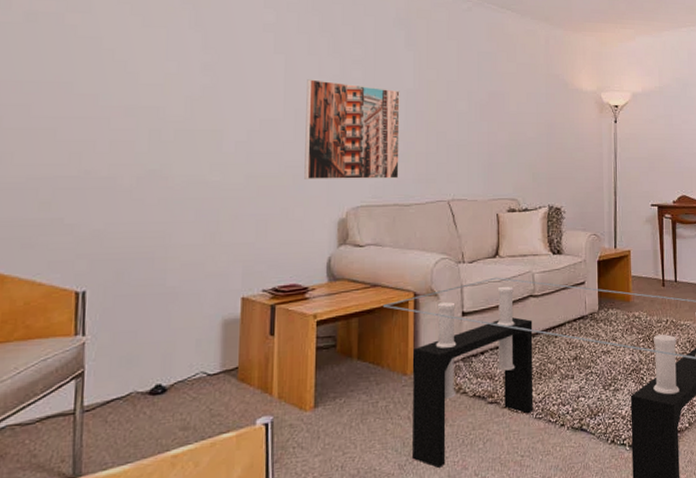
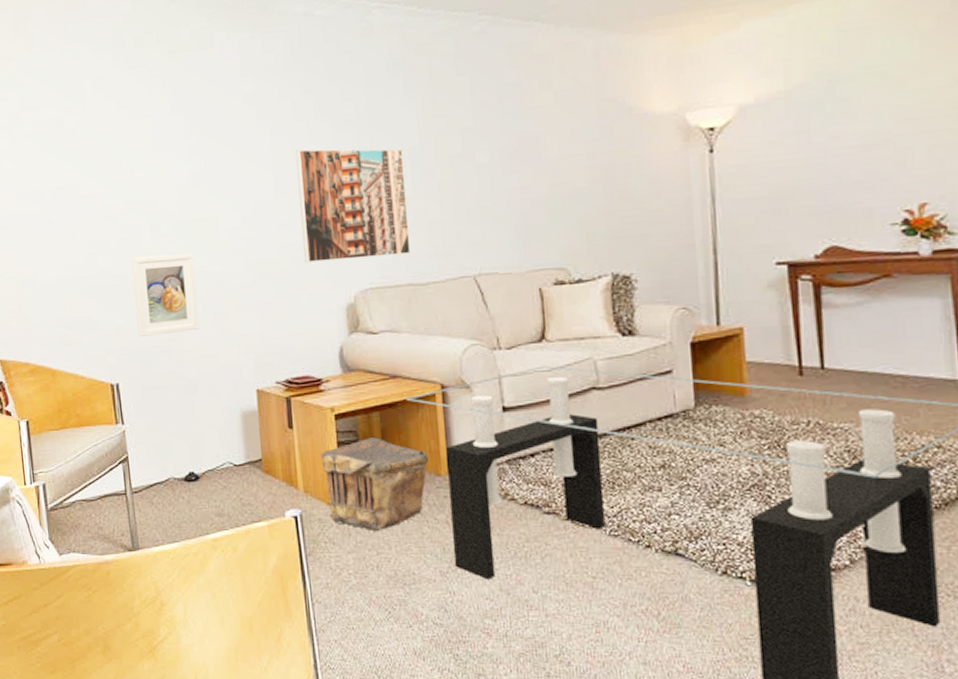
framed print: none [118,160,193,242] -> present [132,253,200,336]
pouch: none [299,342,398,433] -> present [321,437,430,532]

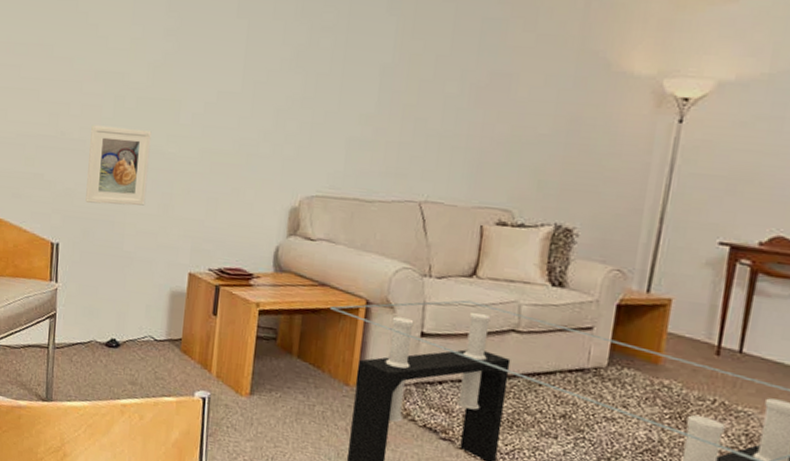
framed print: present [296,148,411,263] -> none [258,48,375,170]
pouch: present [321,437,430,532] -> none [237,337,341,426]

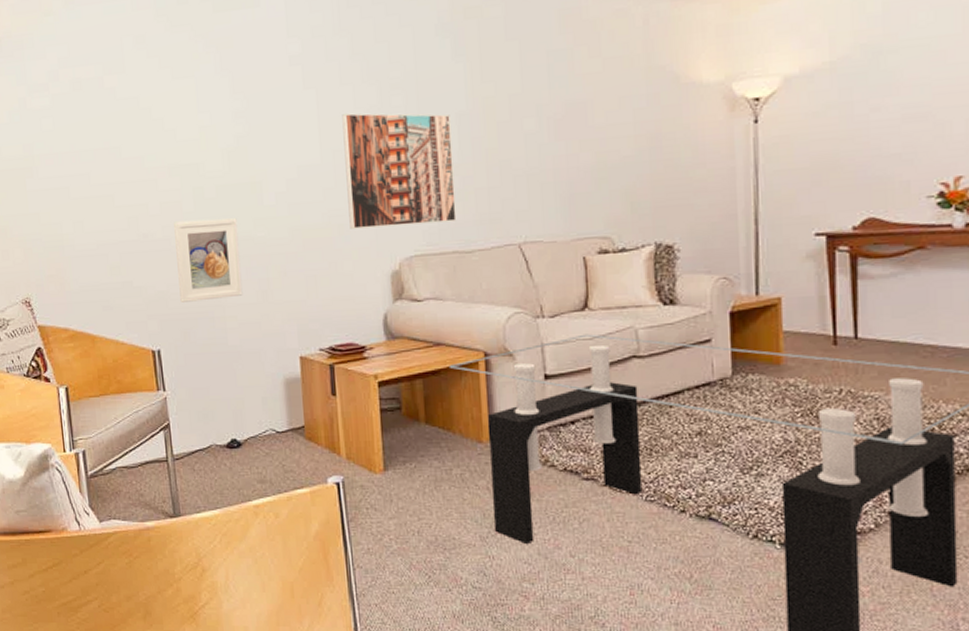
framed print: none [258,48,375,170] -> present [342,113,457,229]

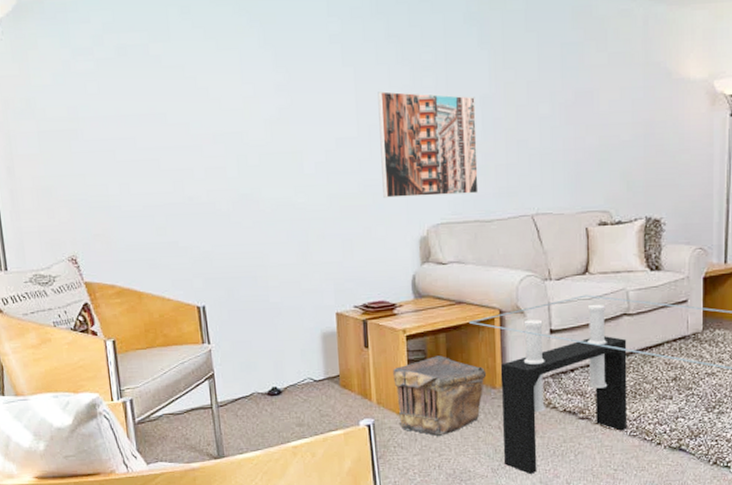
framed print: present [174,218,243,302] -> none [218,185,284,262]
pouch: none [364,405,471,498] -> present [393,356,487,437]

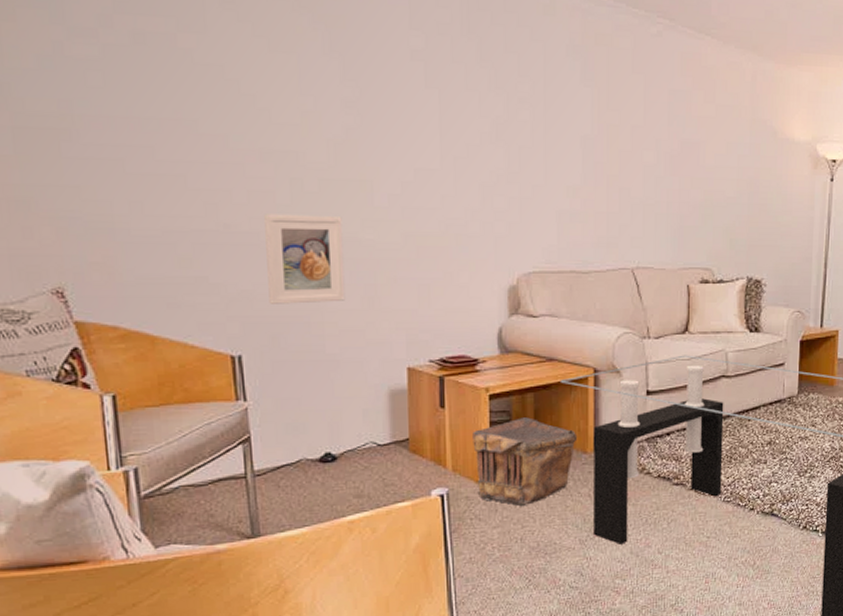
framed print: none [218,185,284,262] -> present [264,214,346,304]
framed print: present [378,91,479,198] -> none [466,121,576,242]

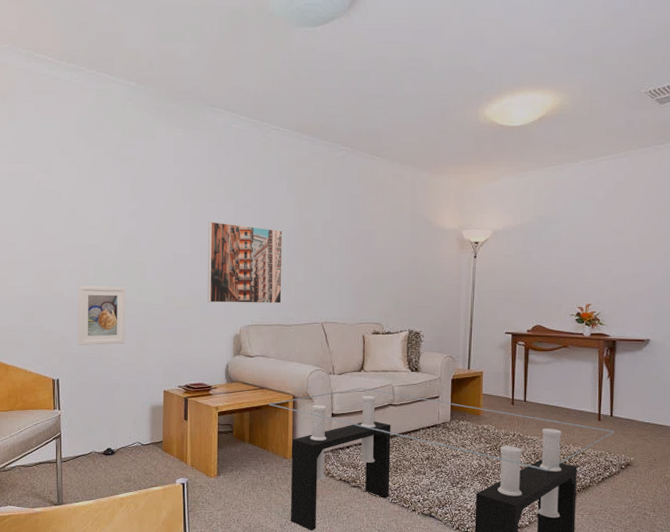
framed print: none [466,121,576,242] -> present [207,222,283,304]
pouch: present [472,417,578,507] -> none [206,430,280,496]

